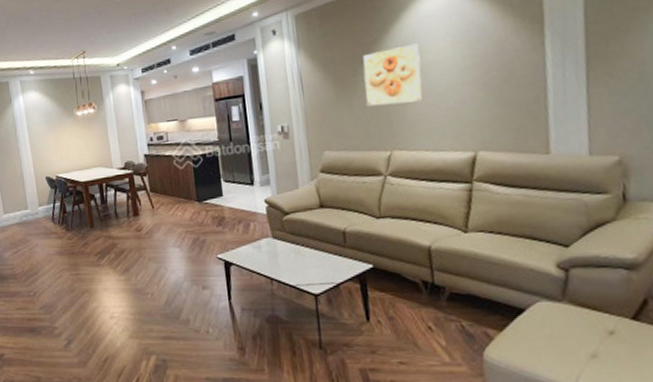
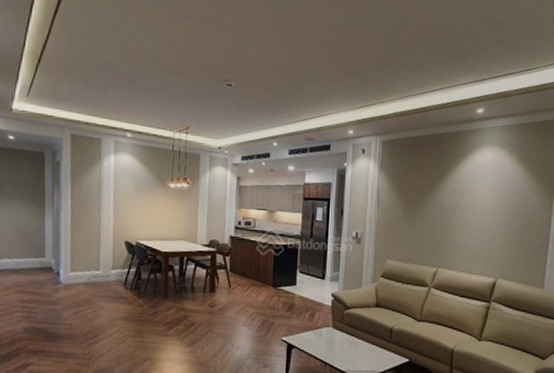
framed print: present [363,43,423,106] -> none [425,185,470,232]

